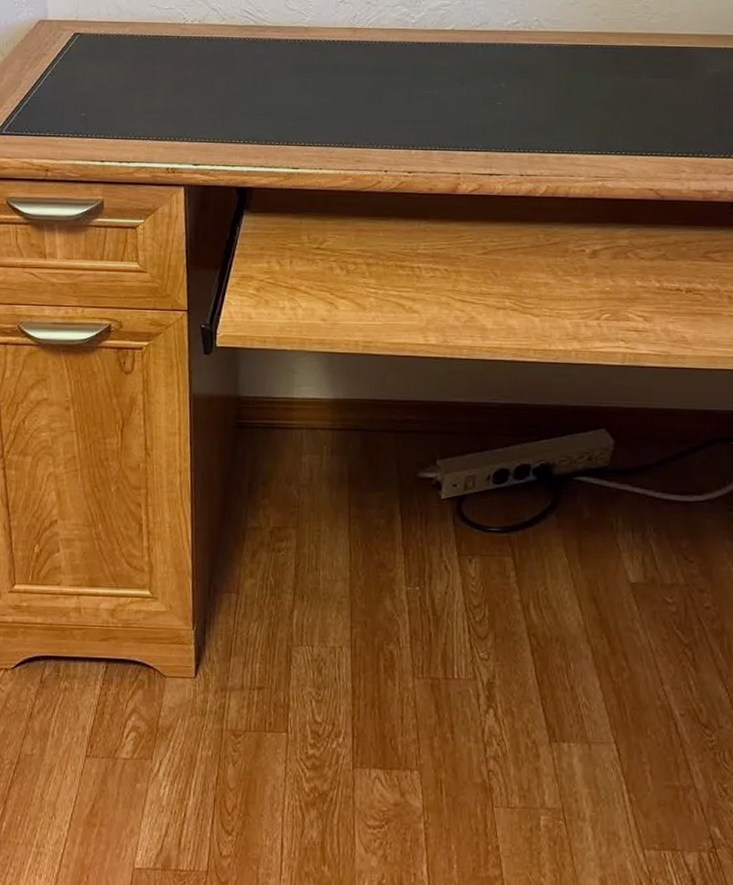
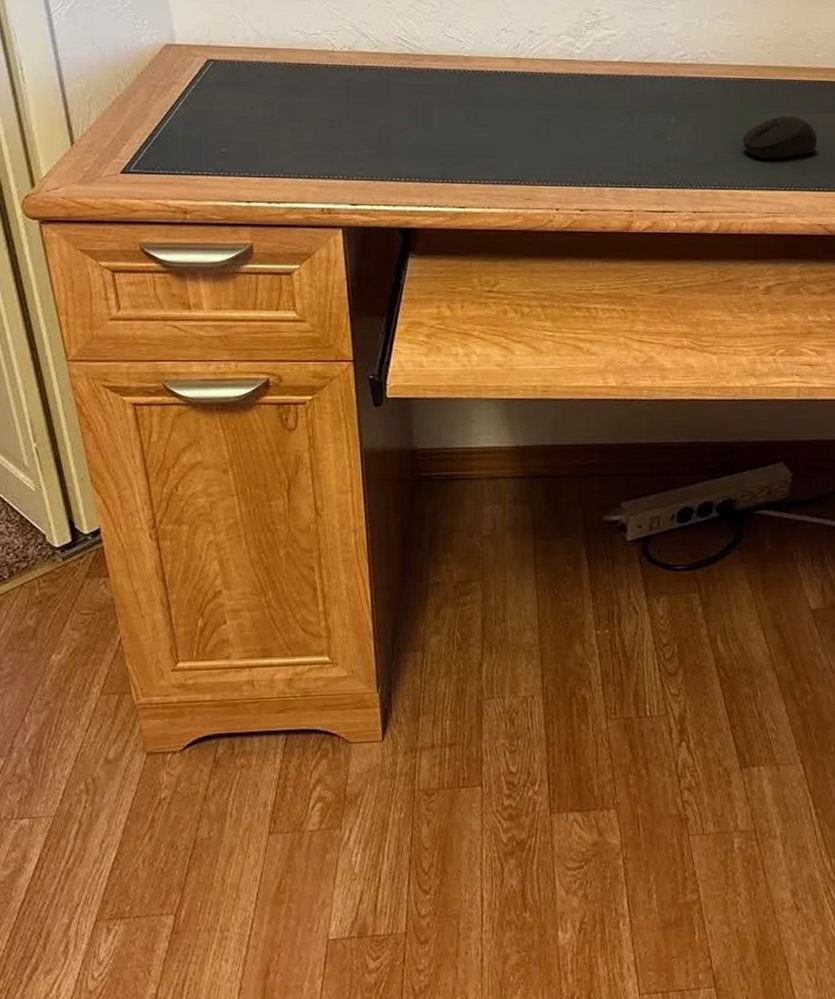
computer mouse: none [573,80,651,124] -> present [742,115,818,159]

